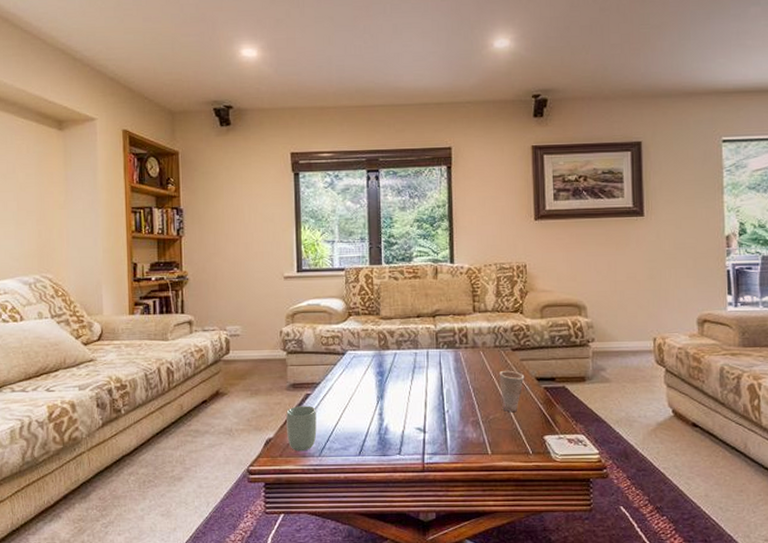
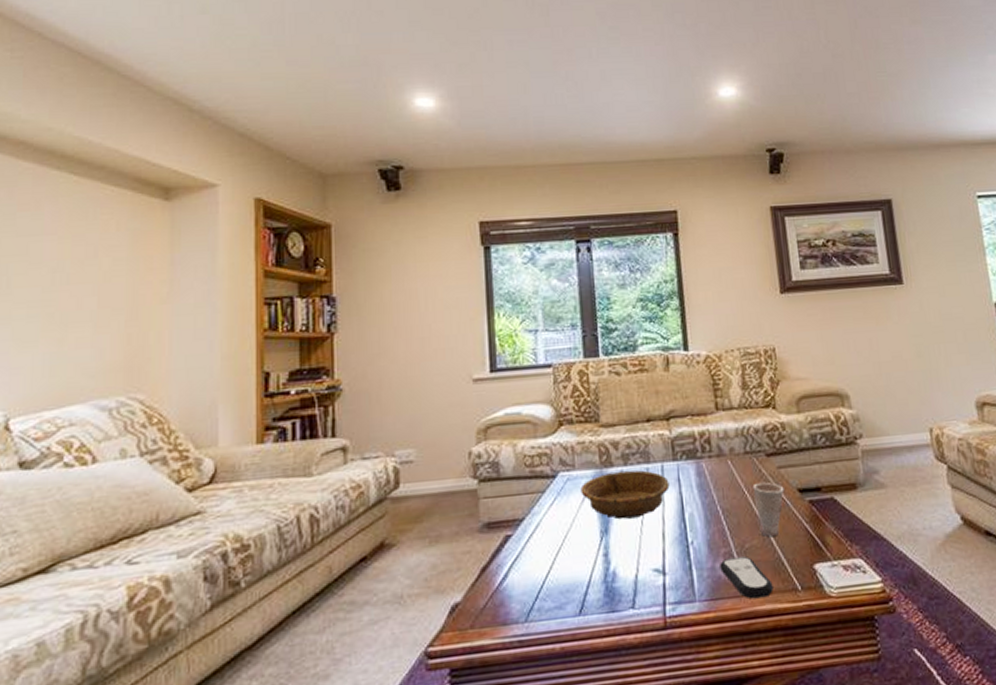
cup: present [286,406,317,452] -> none [479,551,522,618]
decorative bowl: none [363,353,433,390] -> present [580,470,670,520]
remote control: none [468,425,510,457] -> present [720,556,773,599]

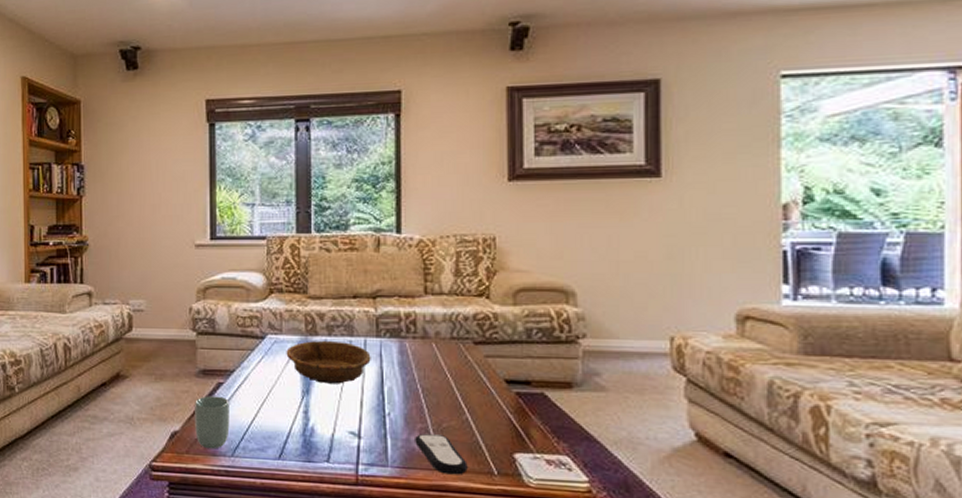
cup: none [479,551,522,618] -> present [195,396,230,449]
cup: present [752,482,784,537] -> none [456,368,490,420]

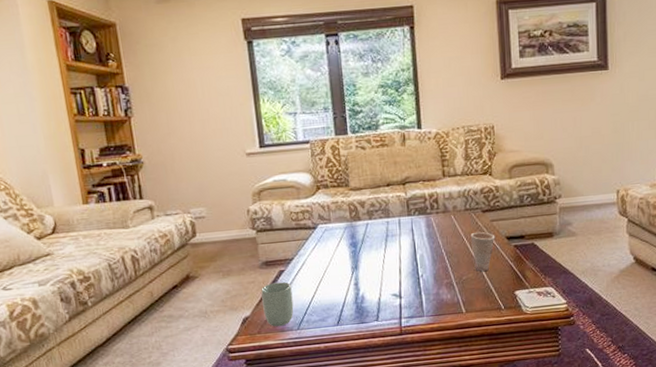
decorative bowl: present [286,340,371,384] -> none [335,223,405,259]
remote control: present [415,434,468,475] -> none [443,285,483,315]
cup: none [456,368,490,420] -> present [470,231,495,271]

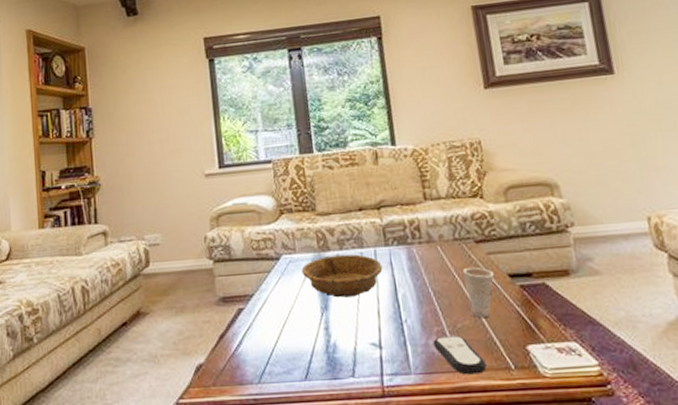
cup: present [261,282,294,327] -> none [217,322,254,379]
decorative bowl: none [335,223,405,259] -> present [301,254,383,298]
remote control: none [443,285,483,315] -> present [433,335,487,375]

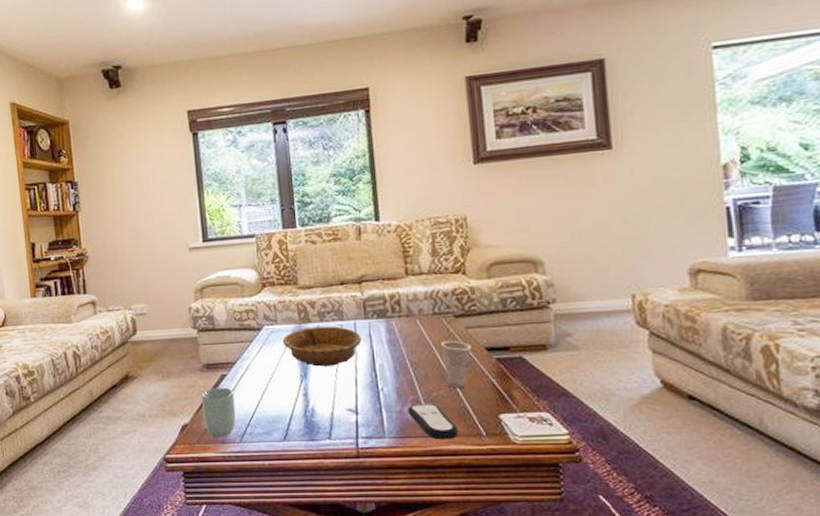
cup: none [217,322,254,379] -> present [201,387,236,438]

